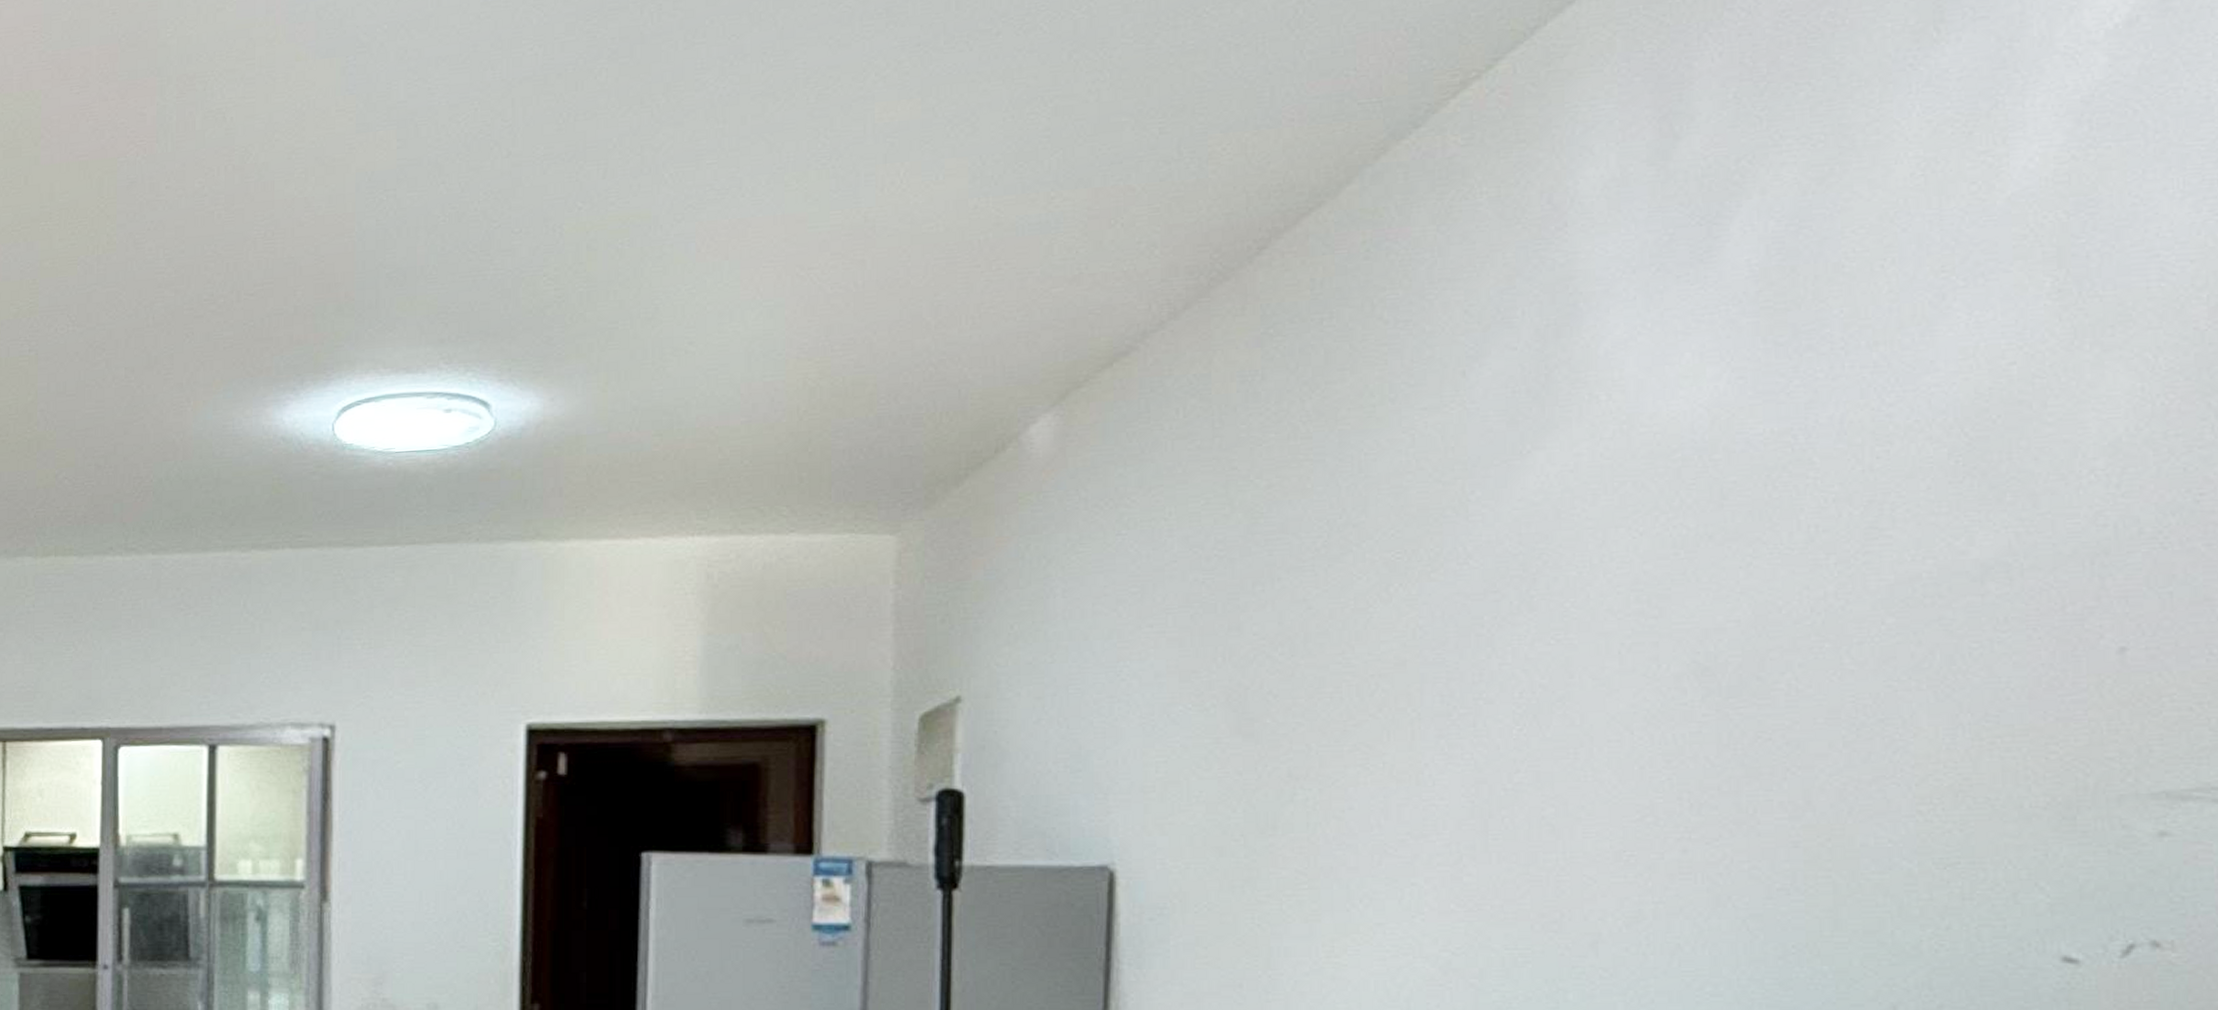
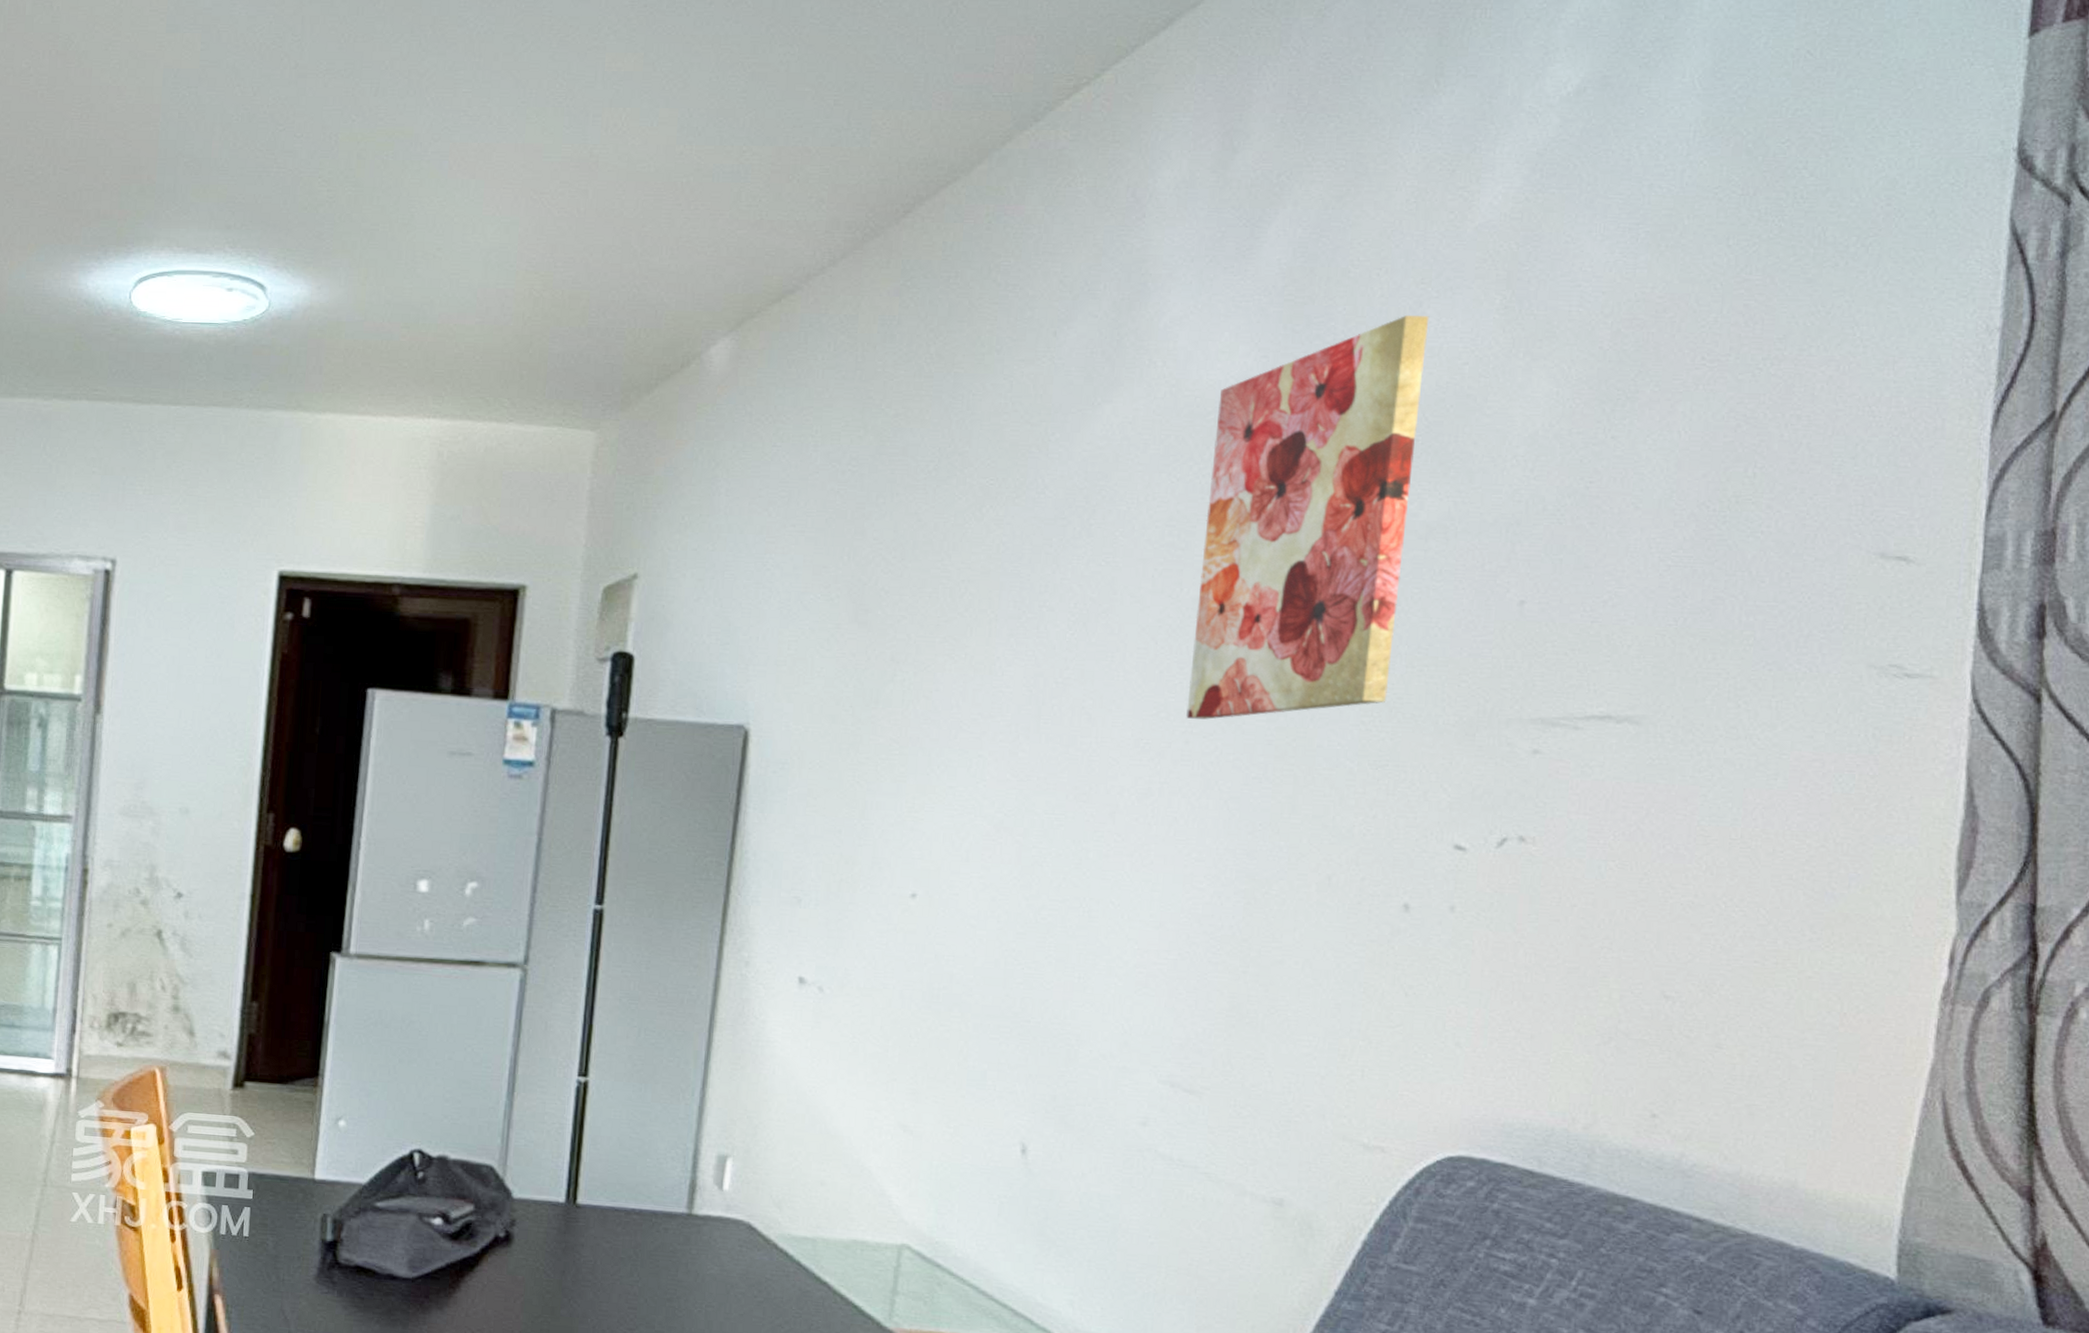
wall art: none [1680,310,1957,822] -> present [1186,314,1430,720]

